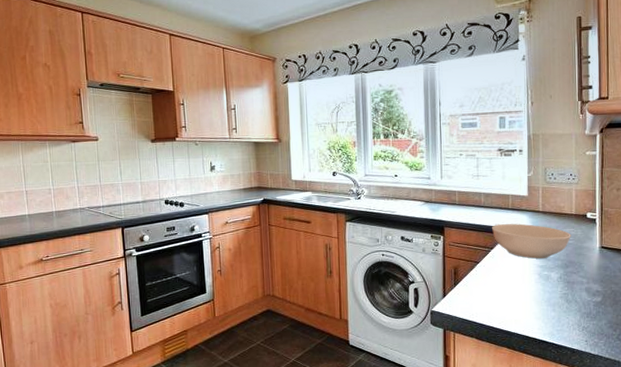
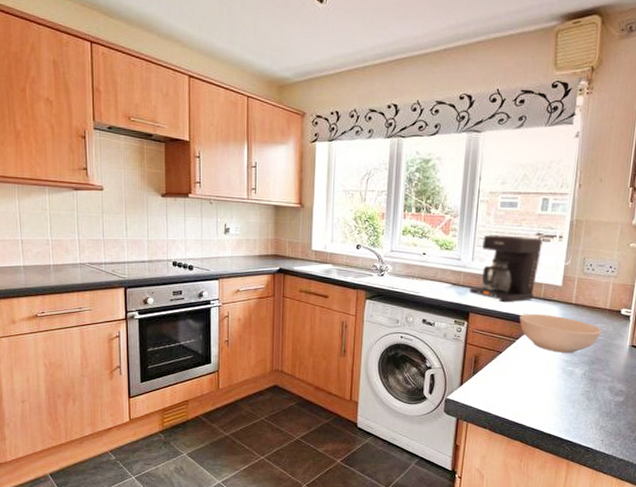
coffee maker: none [442,153,504,214] -> present [469,234,543,302]

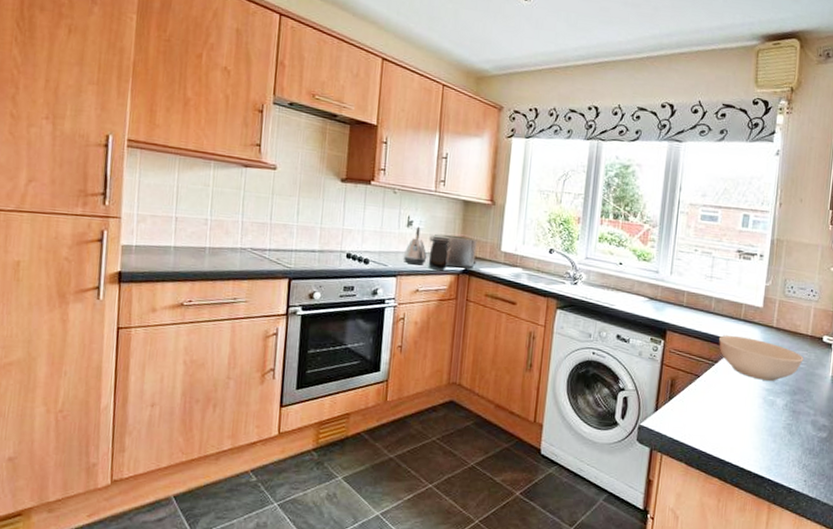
kettle: none [223,232,245,268] -> present [403,226,427,265]
jar: none [245,240,267,271] -> present [428,235,453,270]
toaster: none [250,238,290,268] -> present [435,233,477,269]
coffee maker: present [469,234,543,302] -> none [667,248,743,321]

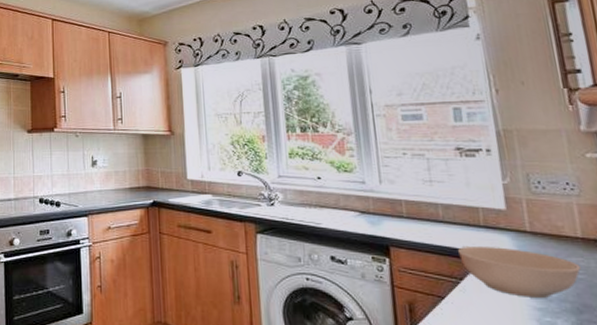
kettle: present [403,226,427,265] -> none [91,165,115,203]
jar: present [428,235,453,270] -> none [114,172,138,205]
toaster: present [435,233,477,269] -> none [119,169,164,201]

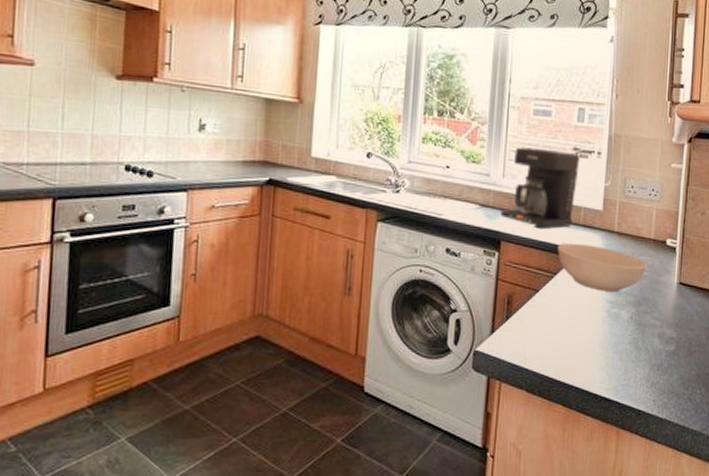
coffee maker: none [383,152,471,232] -> present [500,147,580,228]

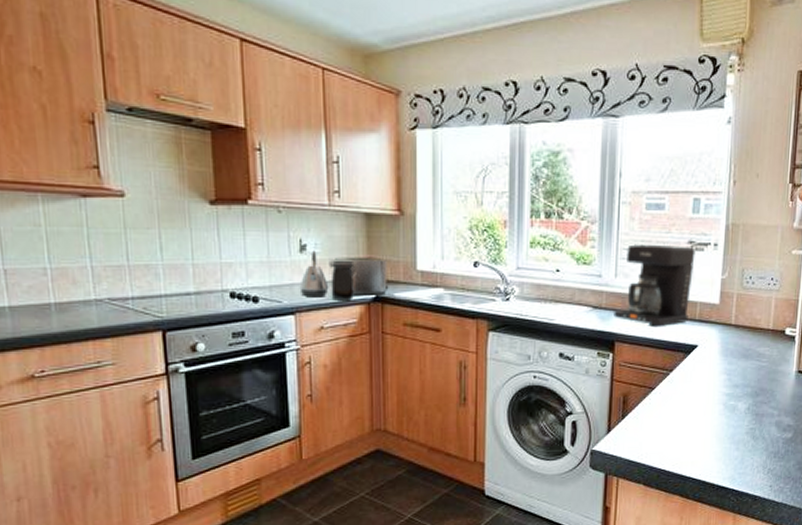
kettle: none [194,130,224,177] -> present [299,250,329,298]
jar: none [225,141,254,182] -> present [328,260,358,301]
toaster: none [232,138,283,179] -> present [335,257,389,295]
bowl: present [557,243,647,292] -> none [672,339,765,385]

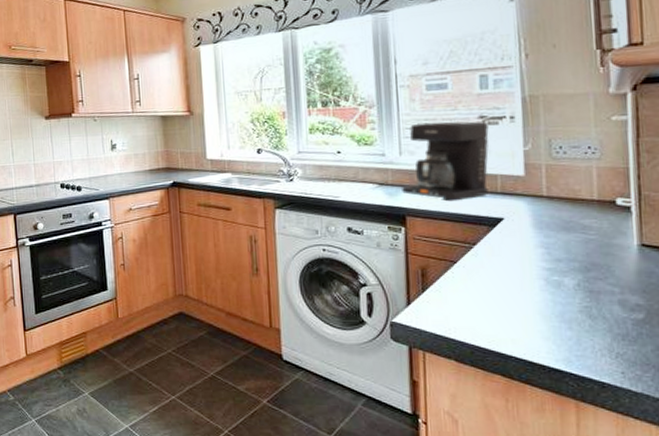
kettle: present [299,250,329,298] -> none [111,148,135,186]
jar: present [328,260,358,301] -> none [134,154,157,187]
toaster: present [335,257,389,295] -> none [139,150,184,182]

